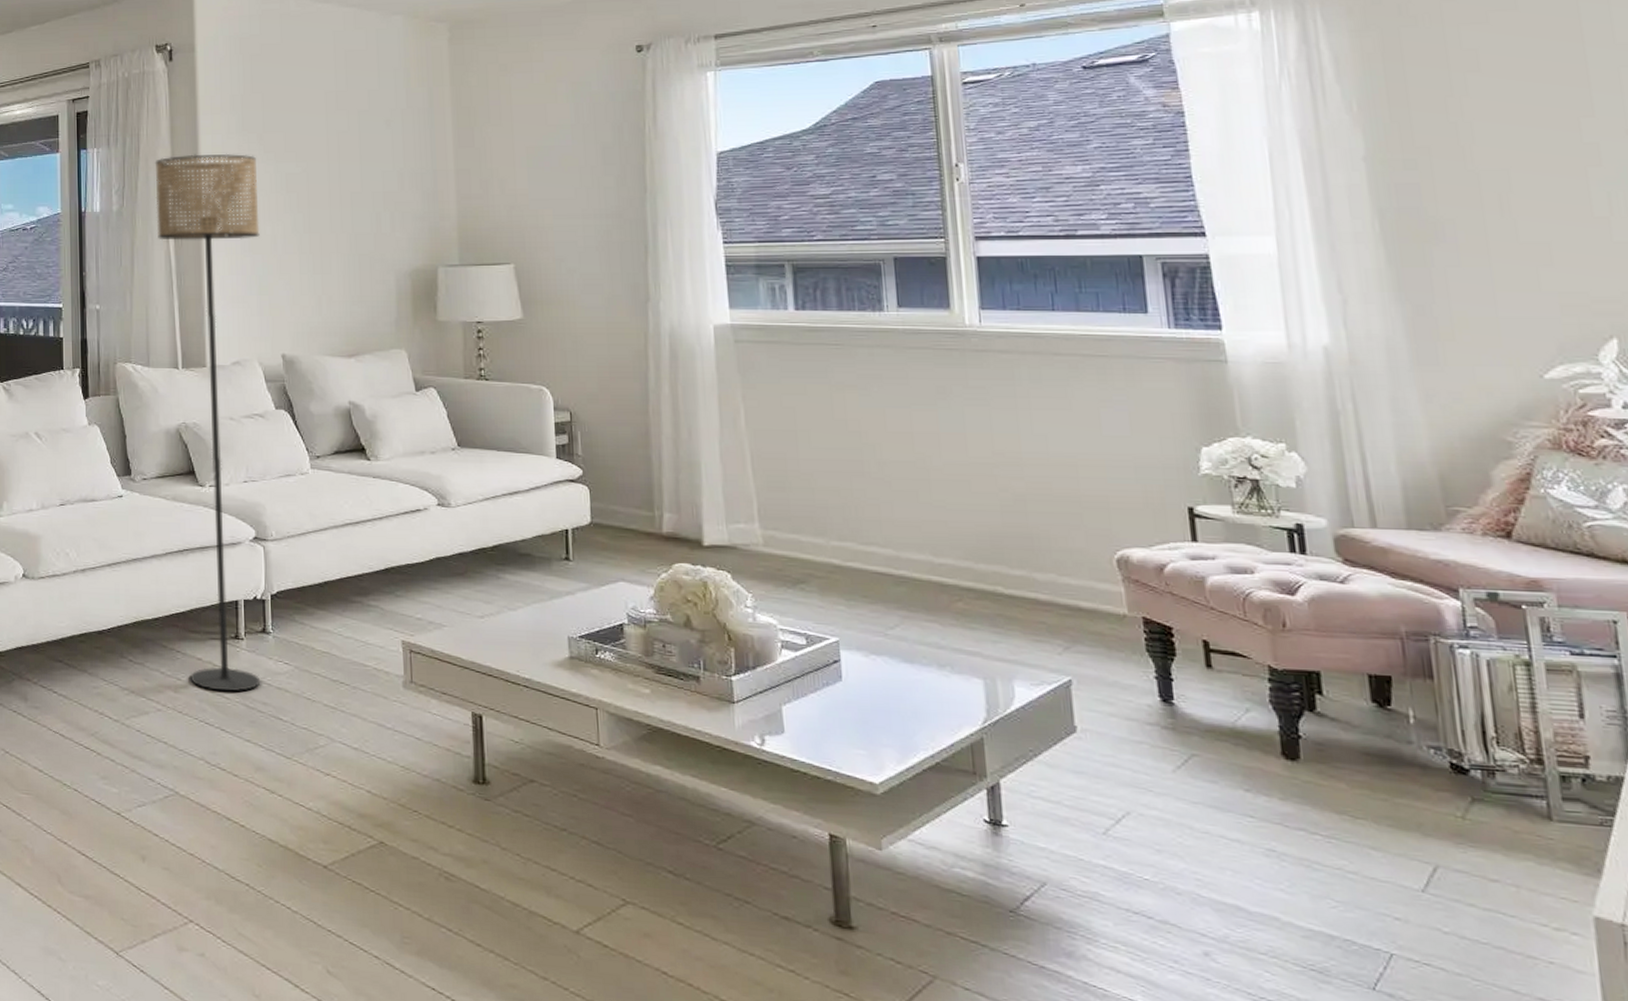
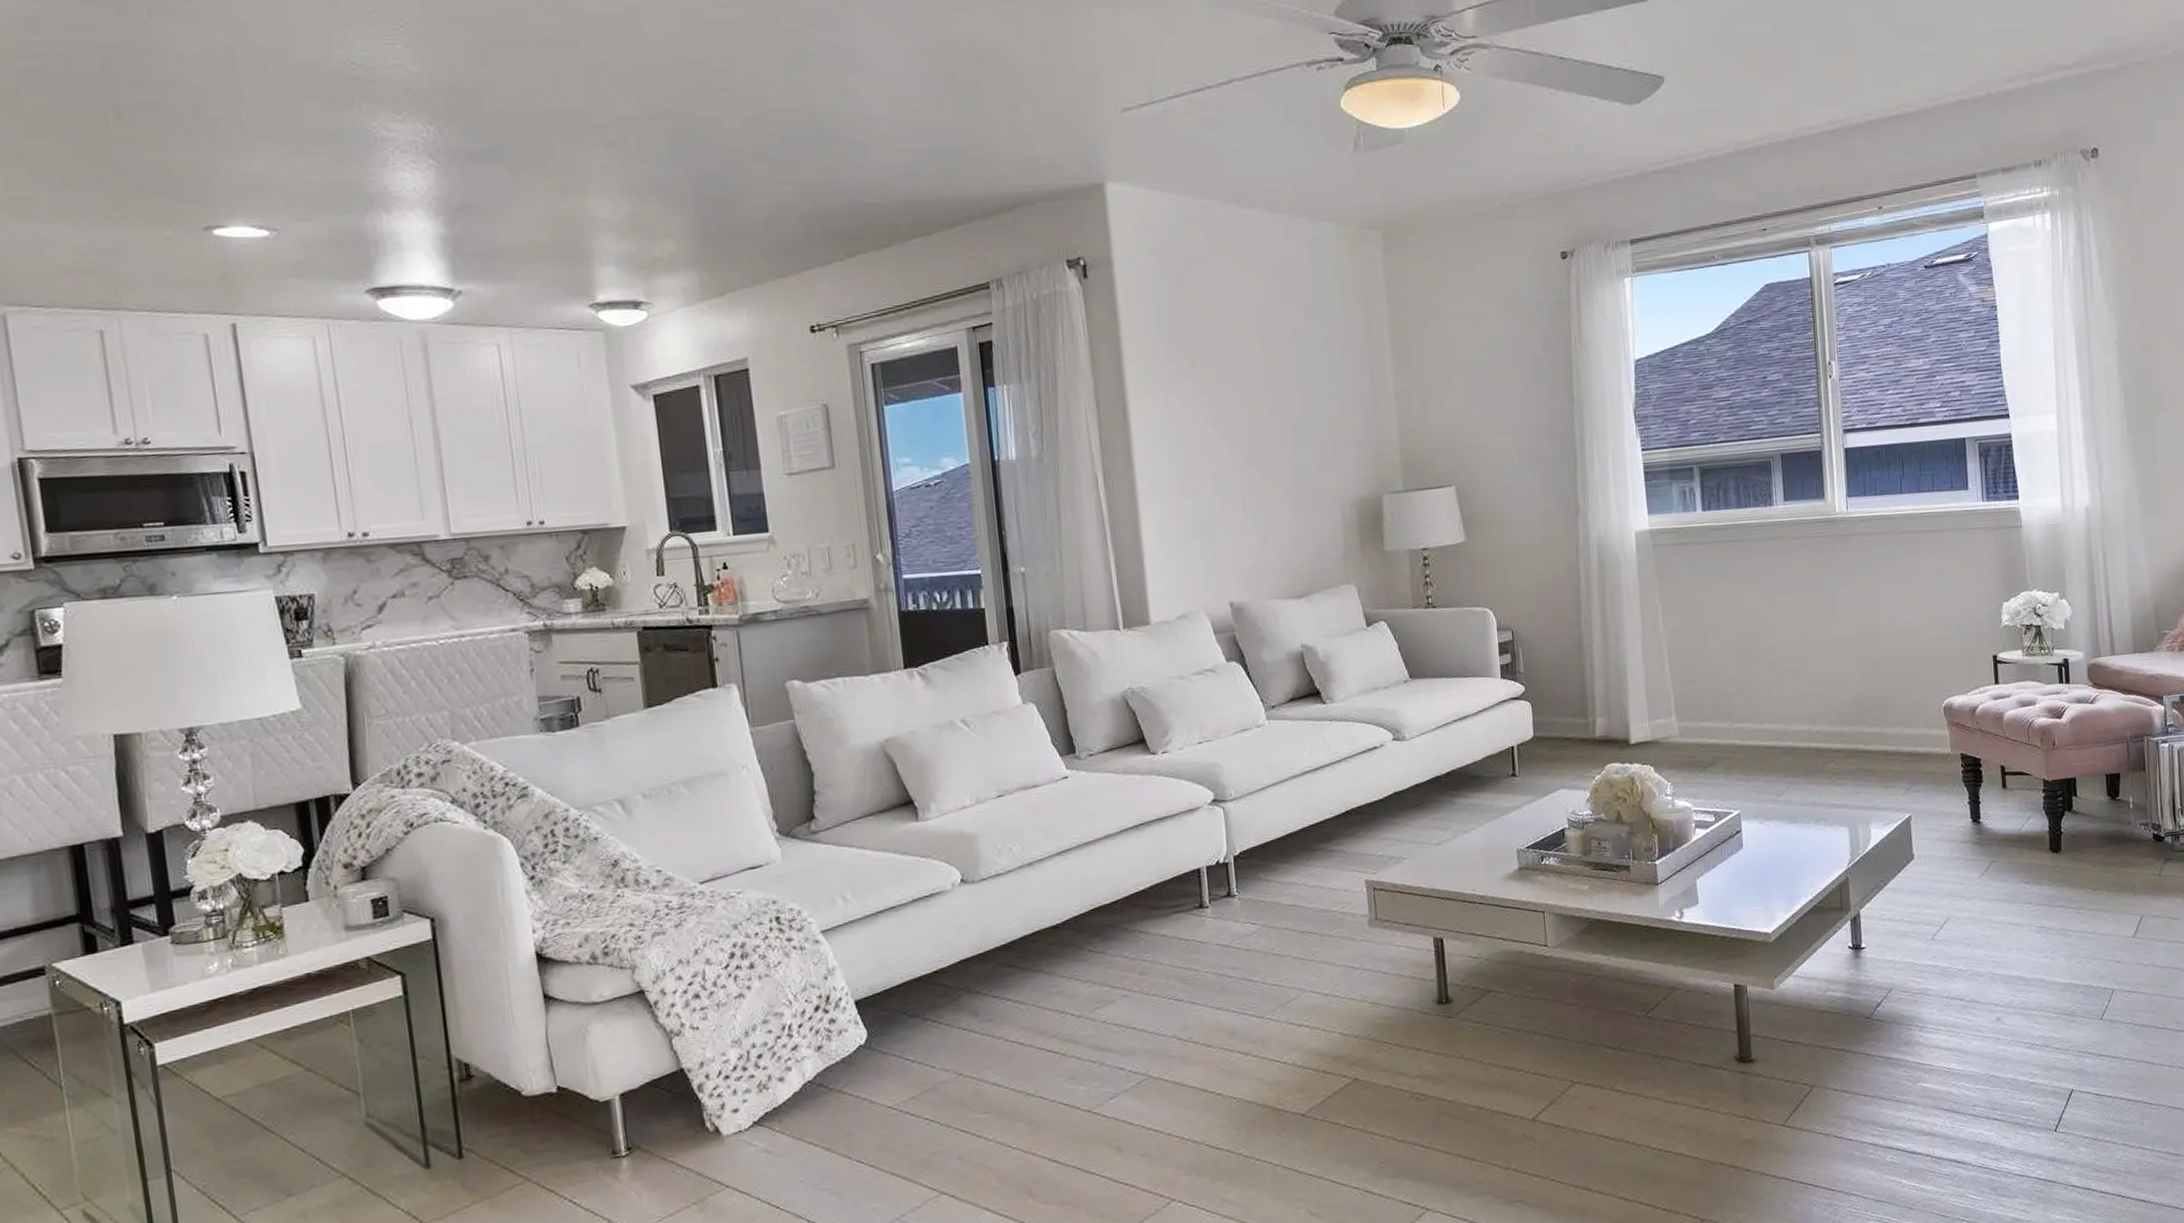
floor lamp: present [155,153,261,692] -> none [1075,383,1229,966]

